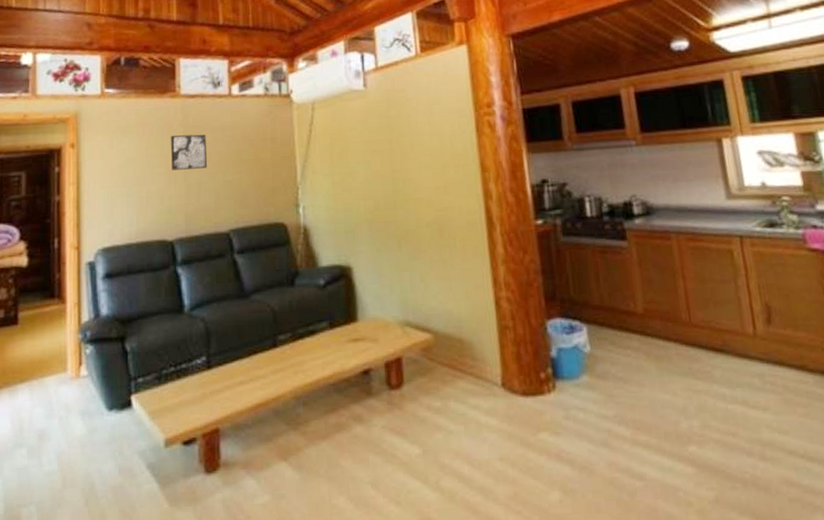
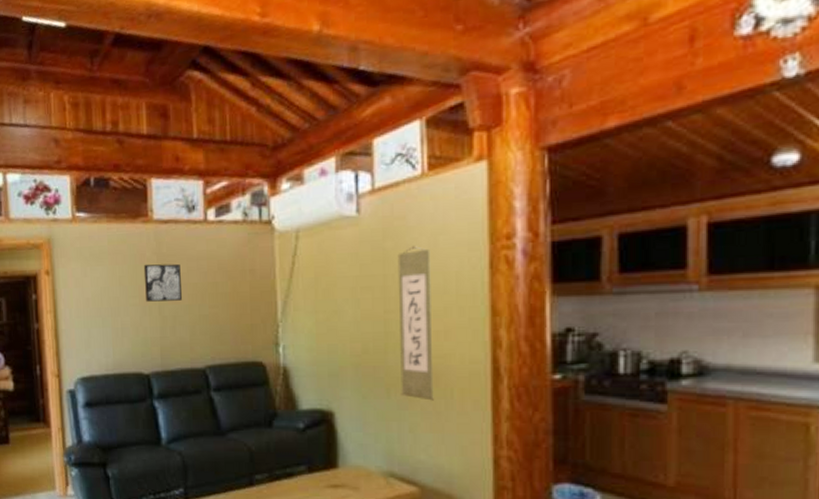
wall scroll: none [400,114,440,250] -> present [397,246,434,401]

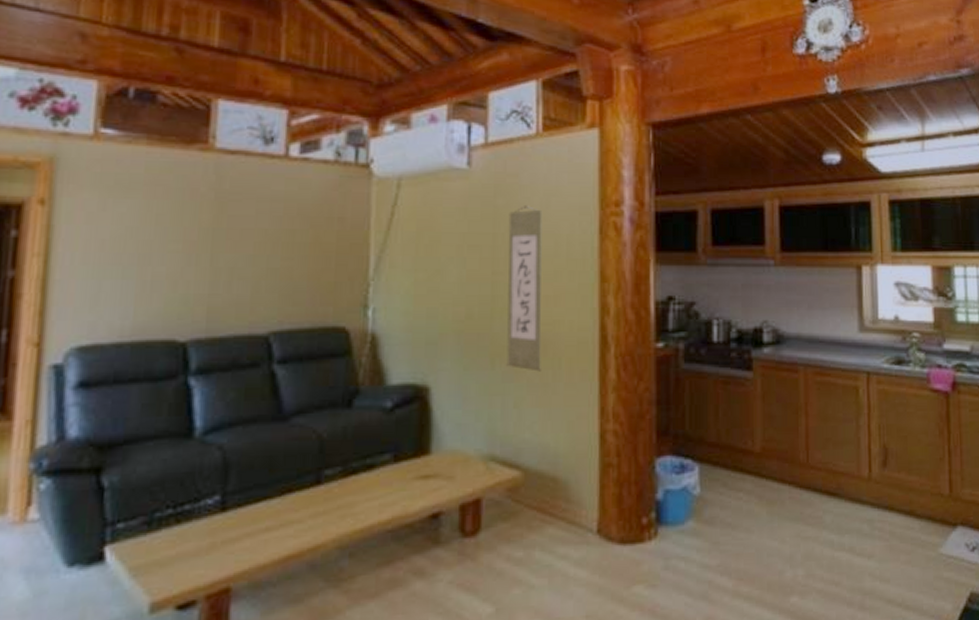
wall art: present [143,263,183,302] -> none [193,201,247,249]

